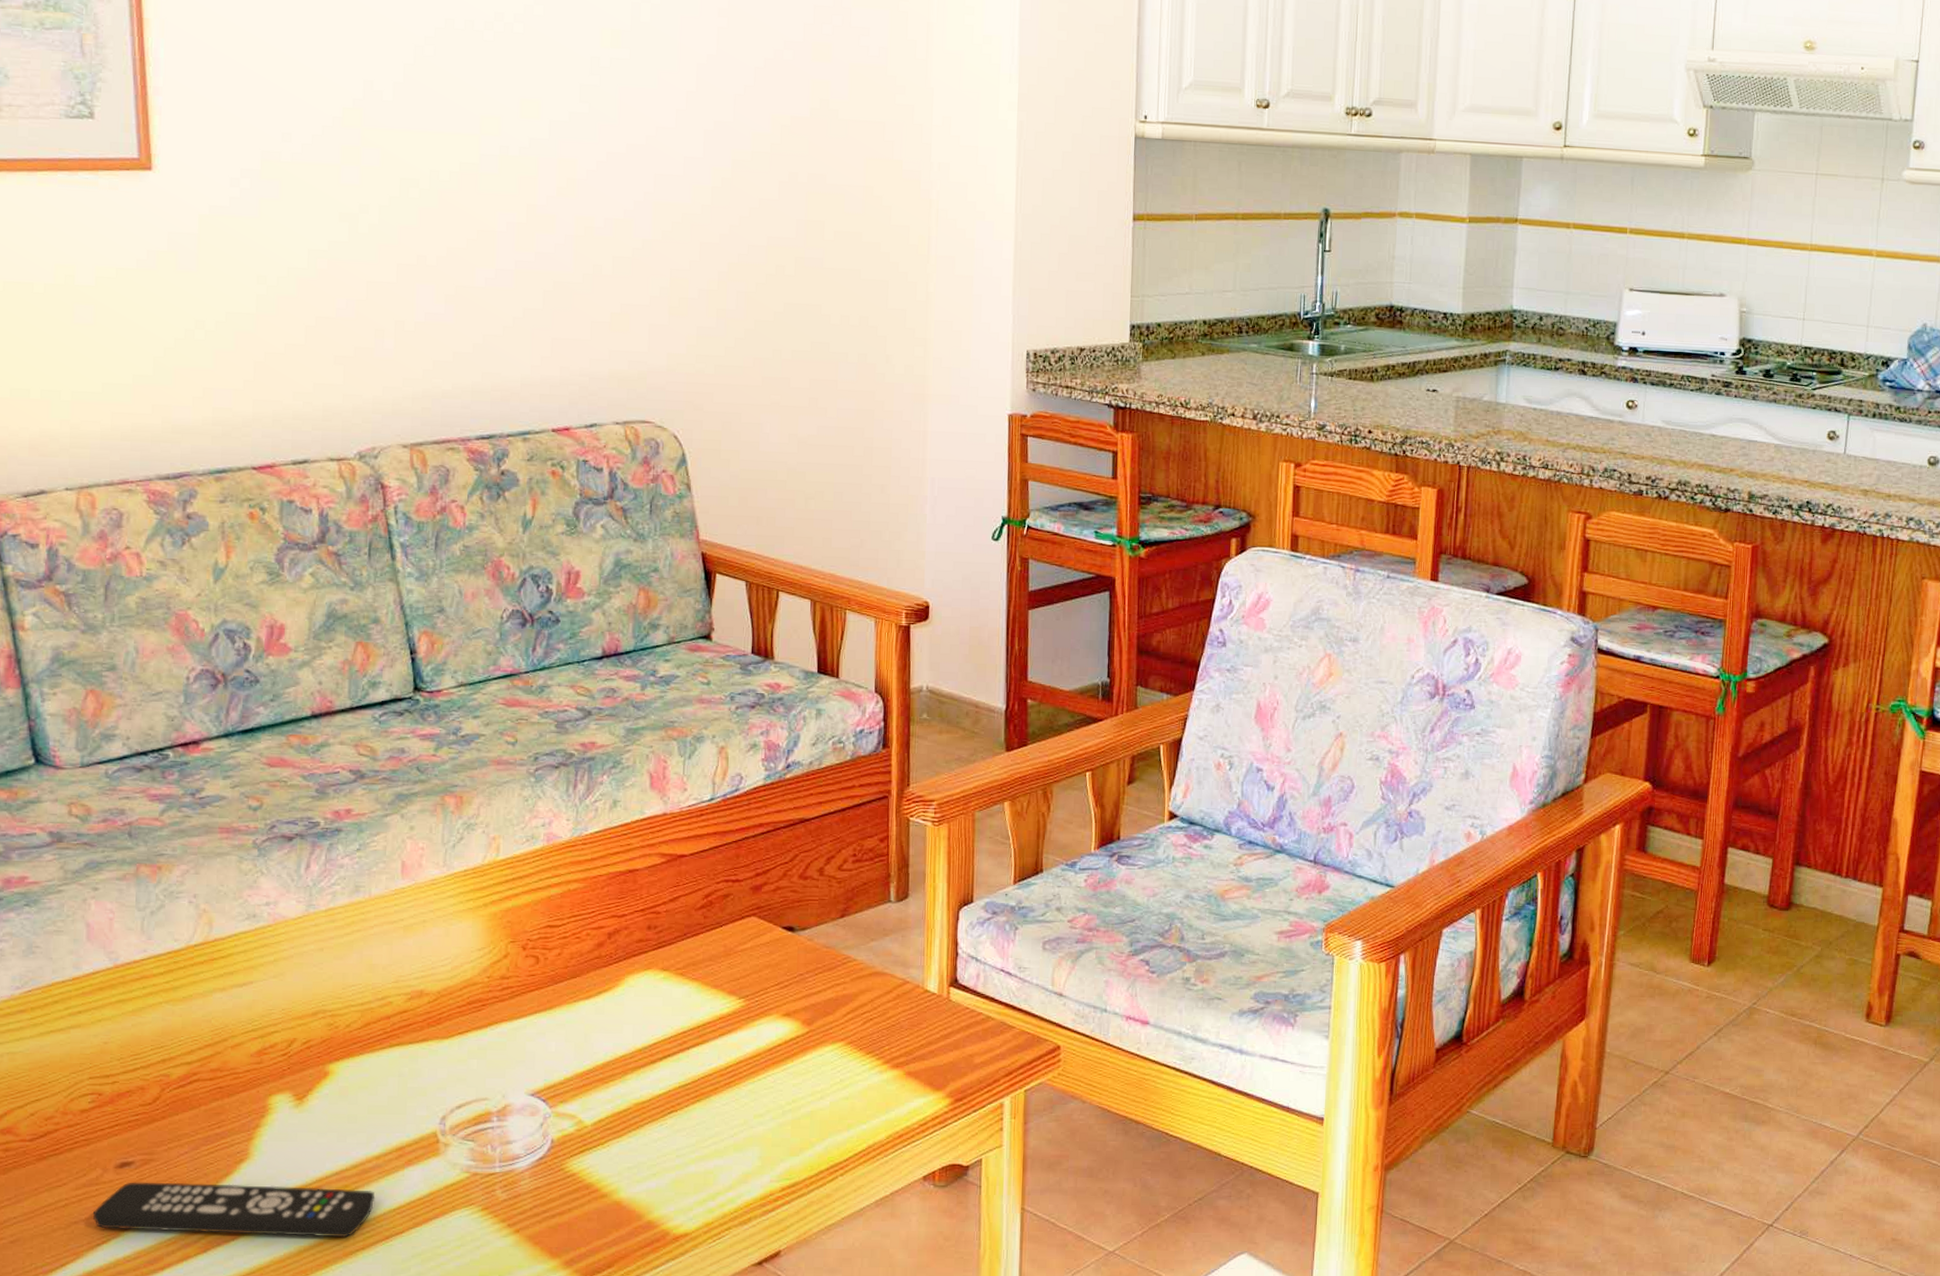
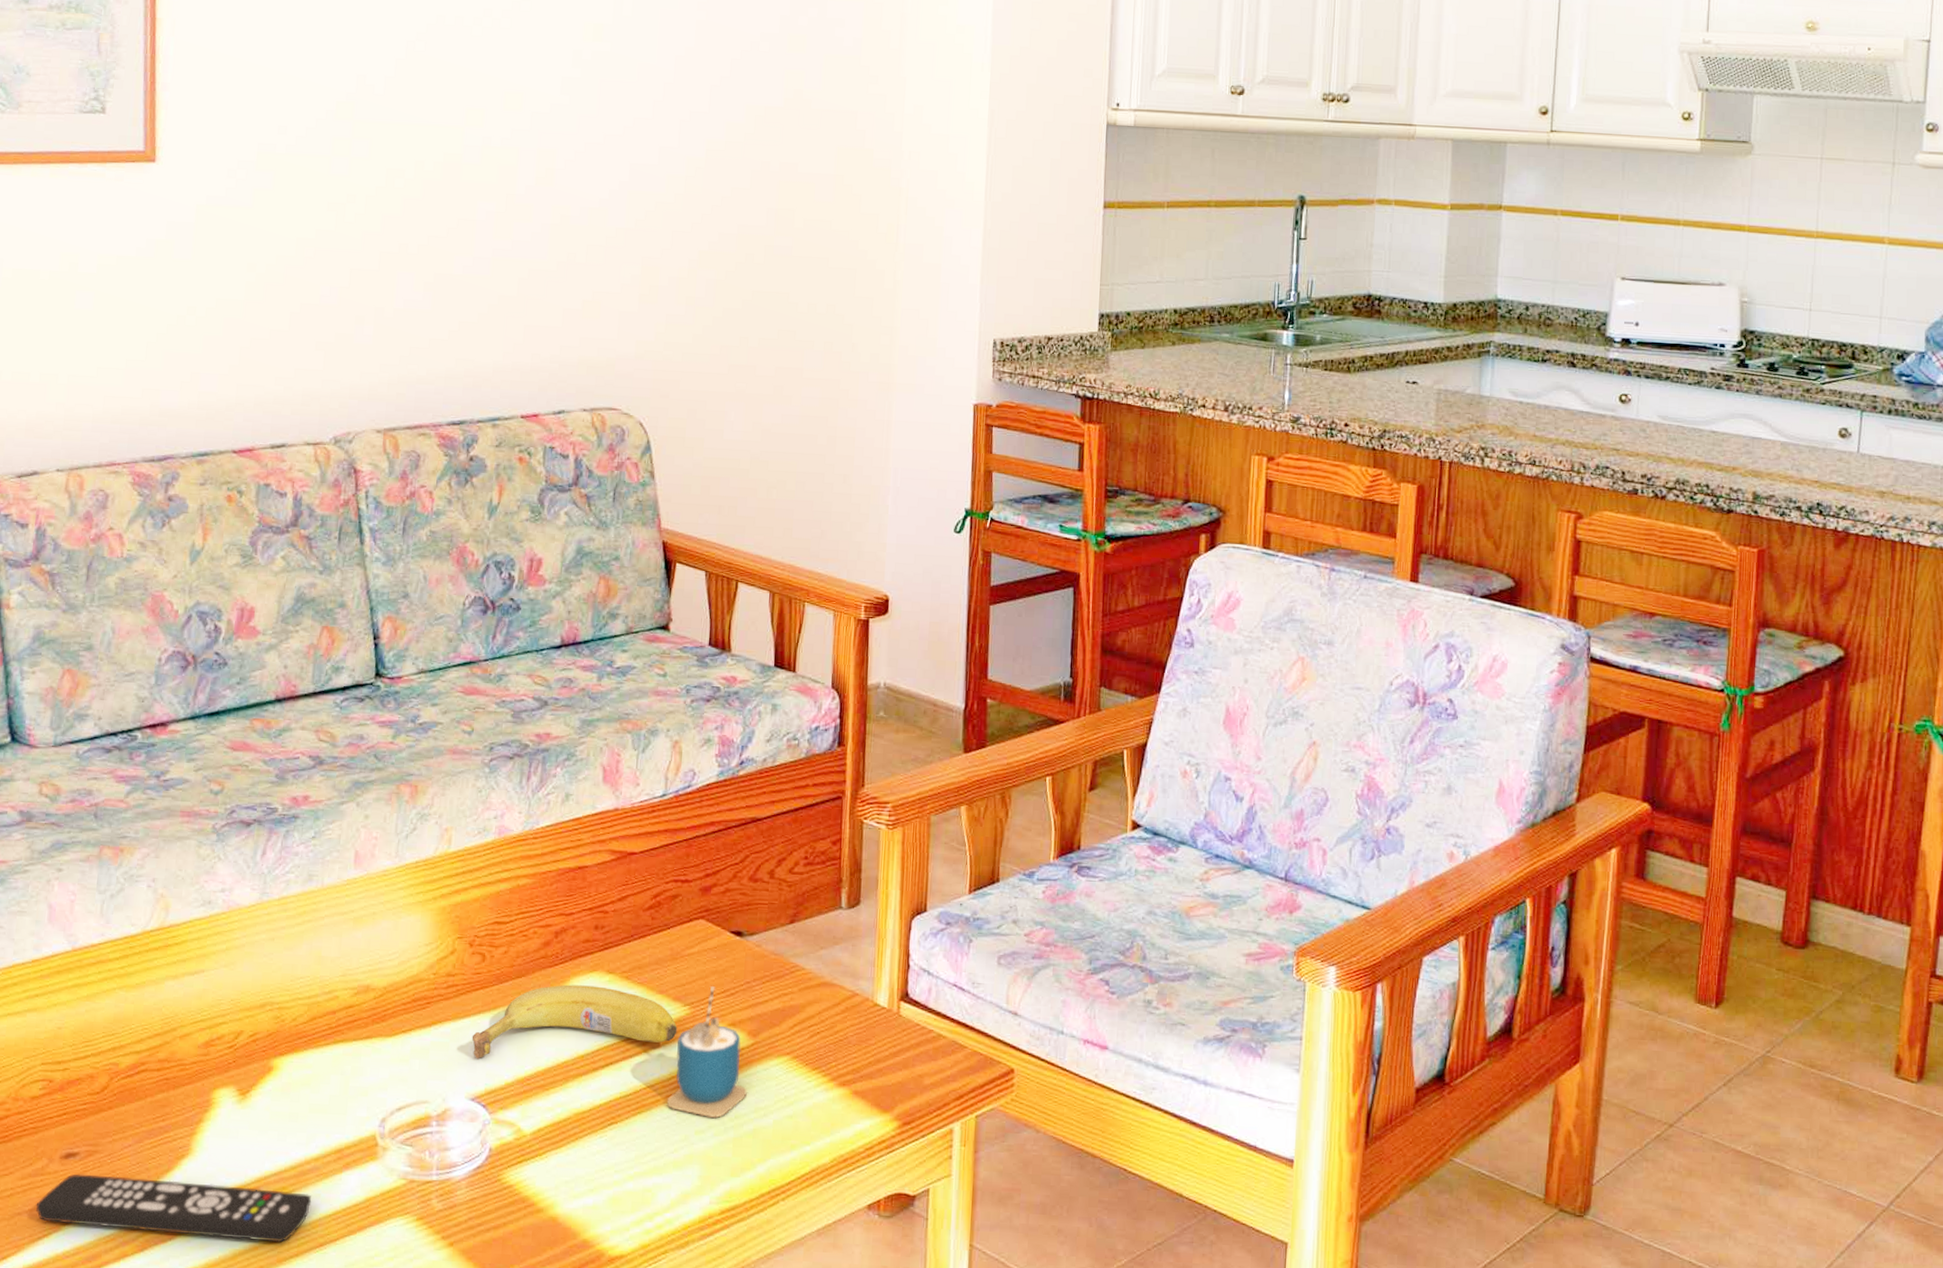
fruit: none [529,983,733,1056] -> present [471,984,678,1059]
cup: none [725,978,805,1103] -> present [666,985,748,1119]

